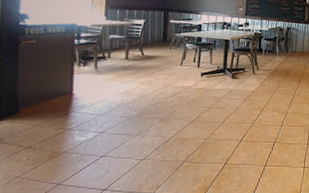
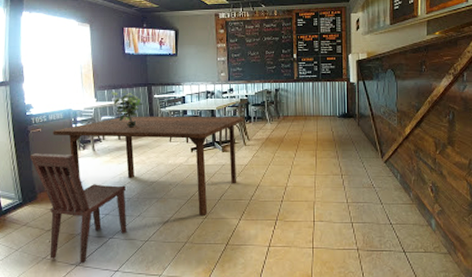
dining chair: none [16,65,127,181] -> present [29,153,127,263]
dining table: none [49,37,256,136] -> present [53,116,244,215]
potted plant: none [124,12,158,49] -> present [111,91,143,128]

